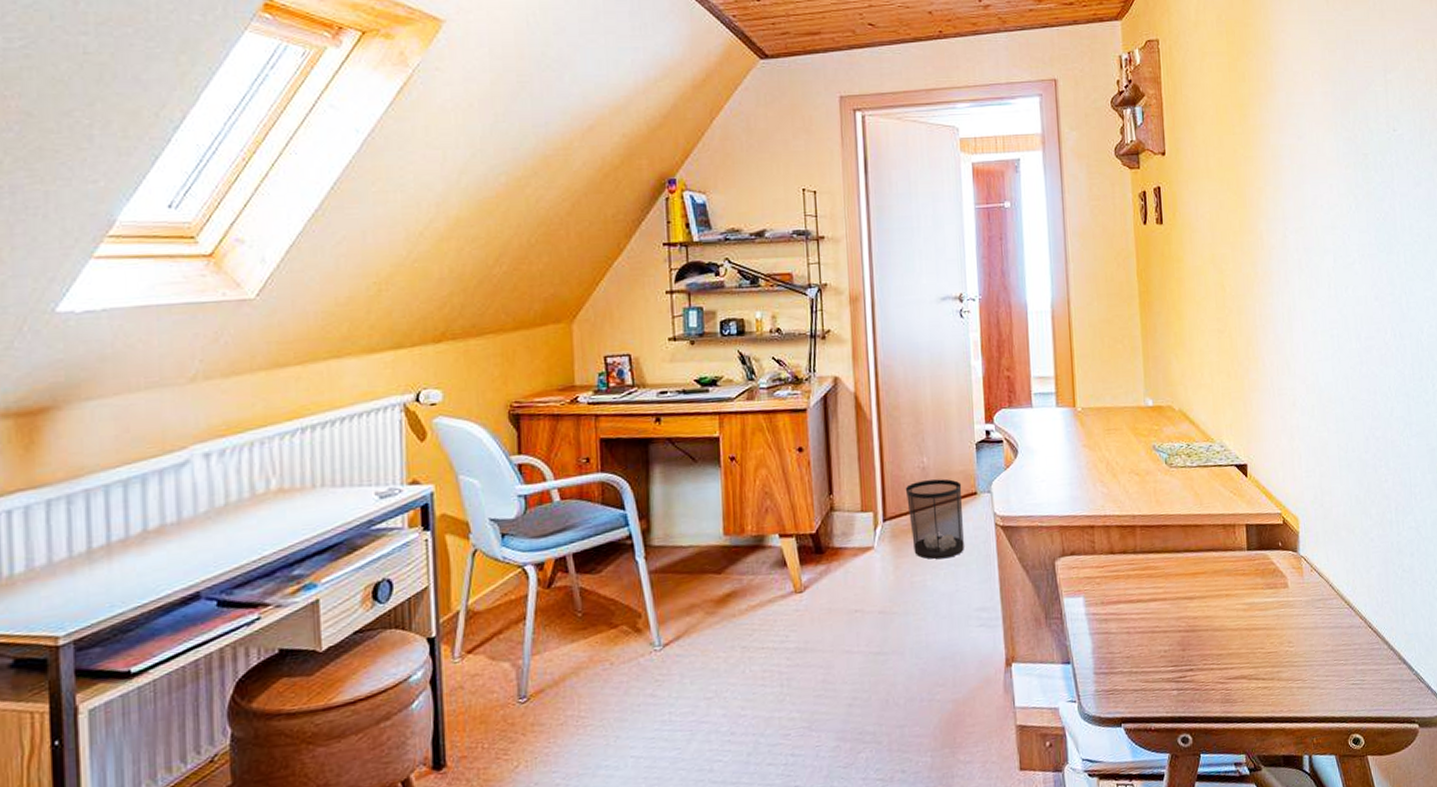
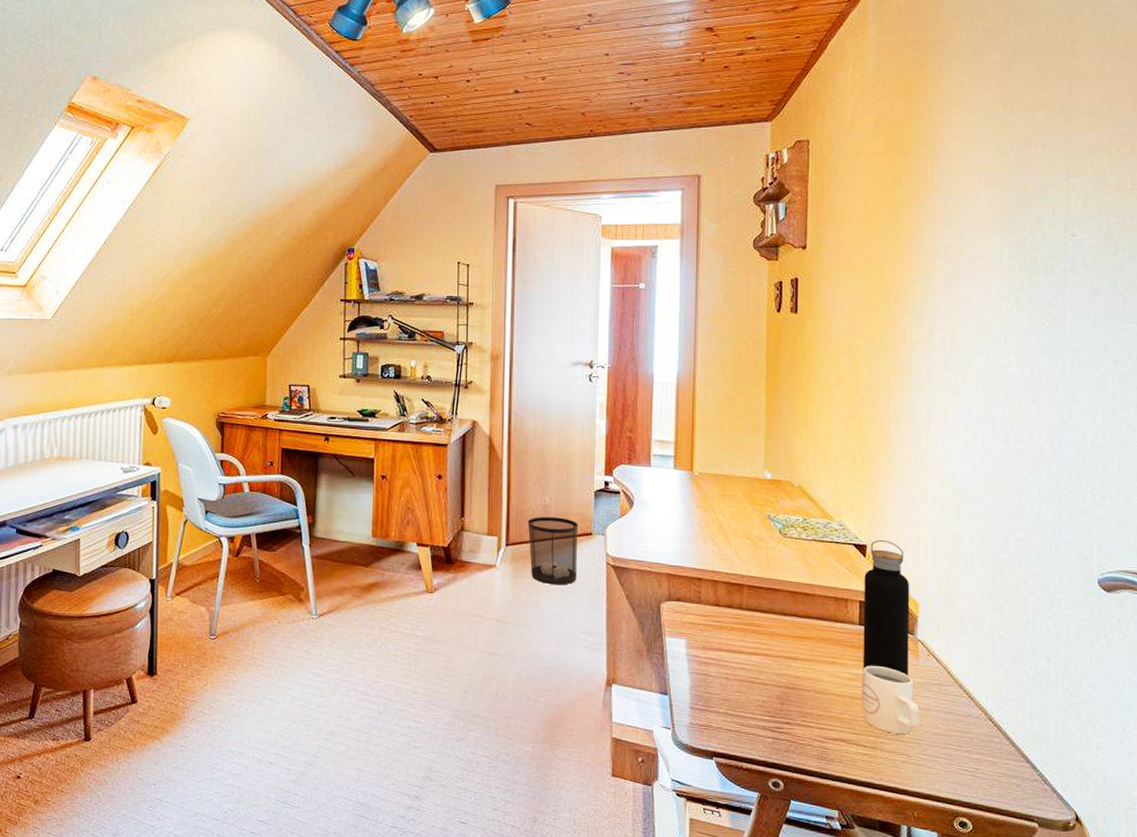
water bottle: none [1248,456,1296,597] -> present [863,539,910,676]
mug: none [1255,590,1310,661] -> present [861,665,920,734]

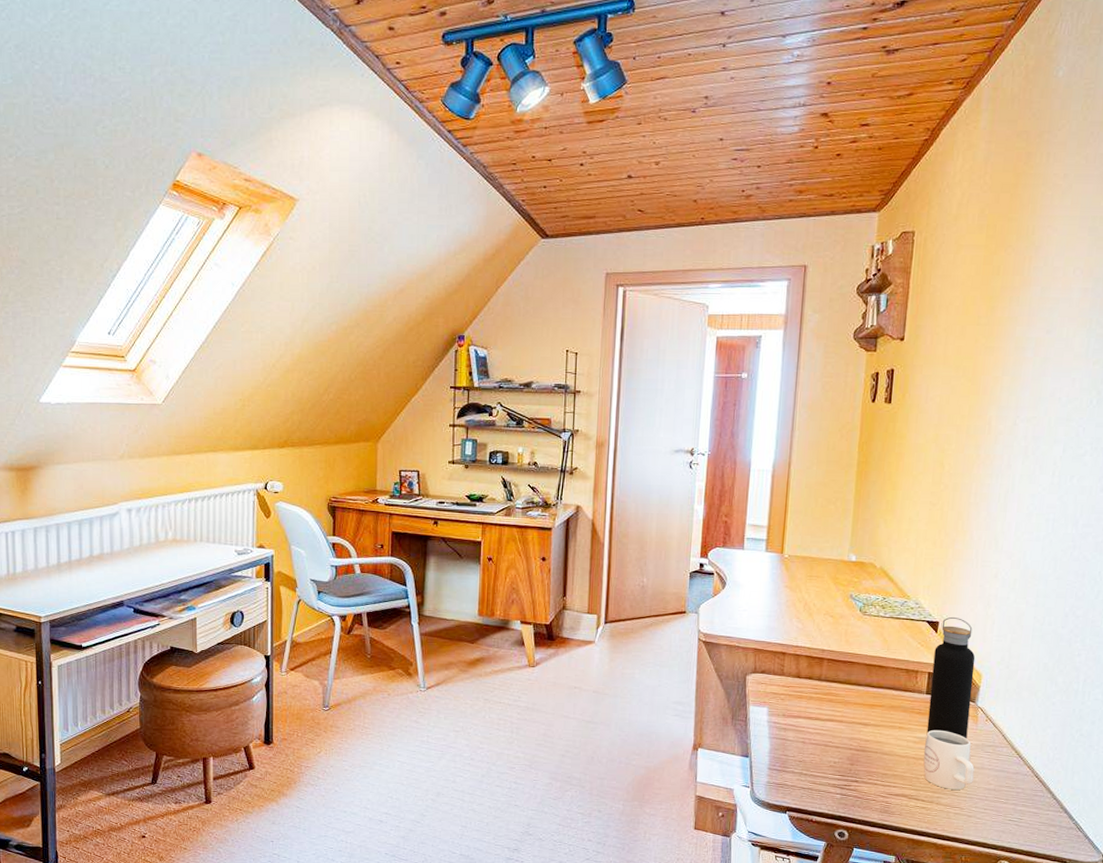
waste bin: present [527,517,579,585] -> none [625,596,674,660]

